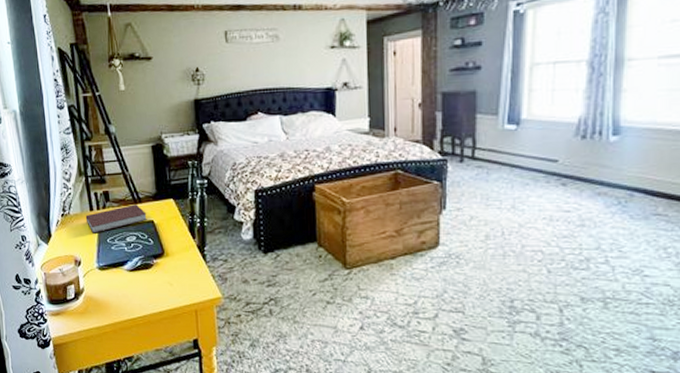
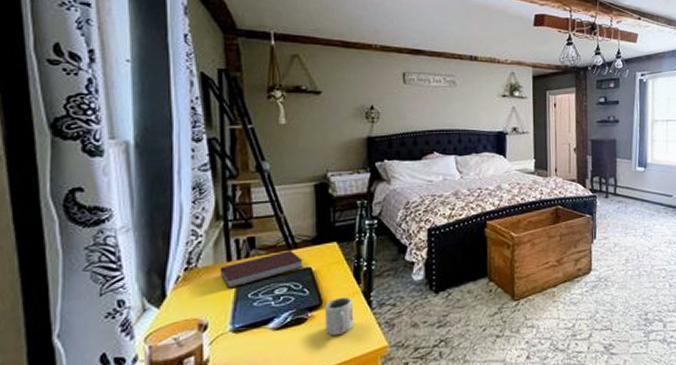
cup: none [166,249,192,283] -> present [324,296,354,336]

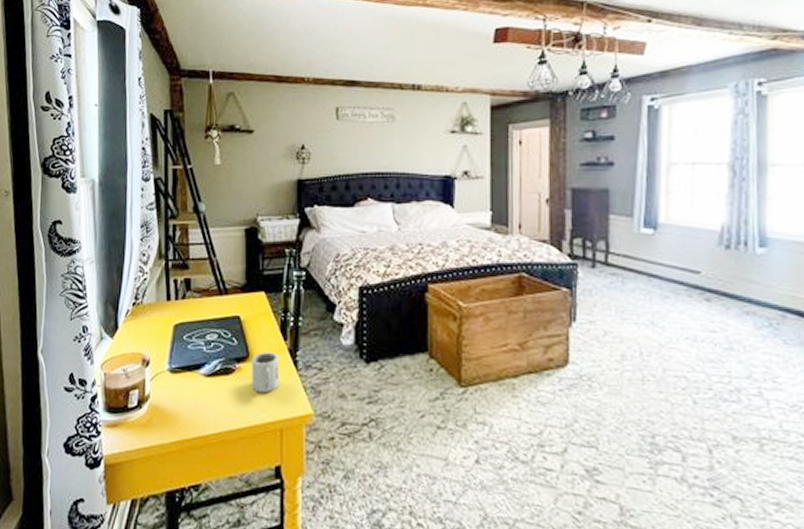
notebook: present [219,250,303,289] -> none [160,296,233,328]

